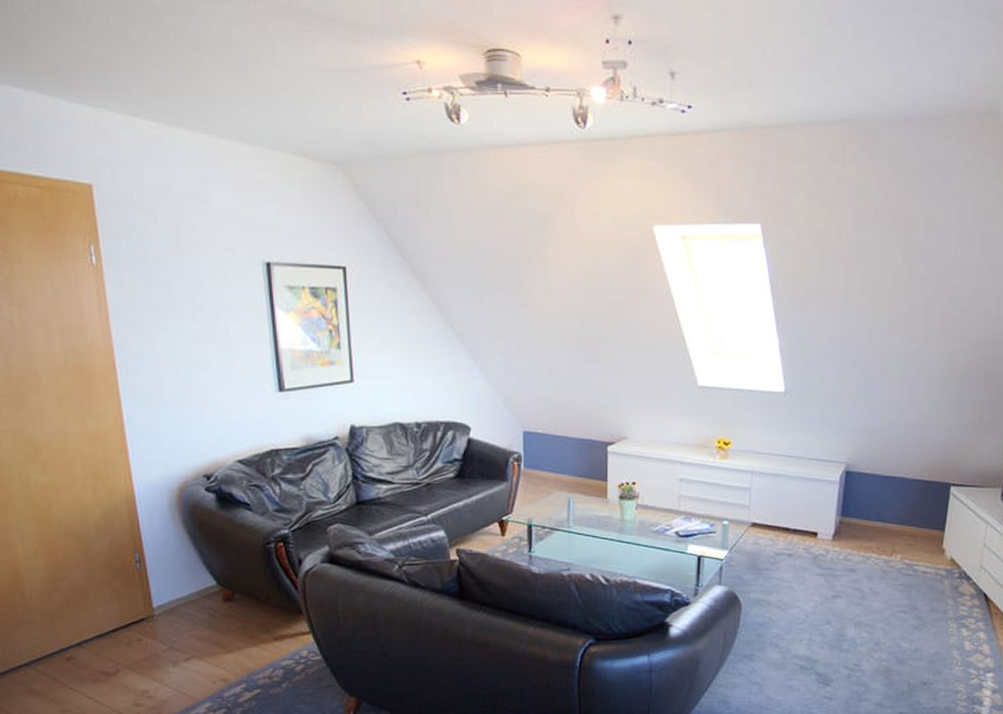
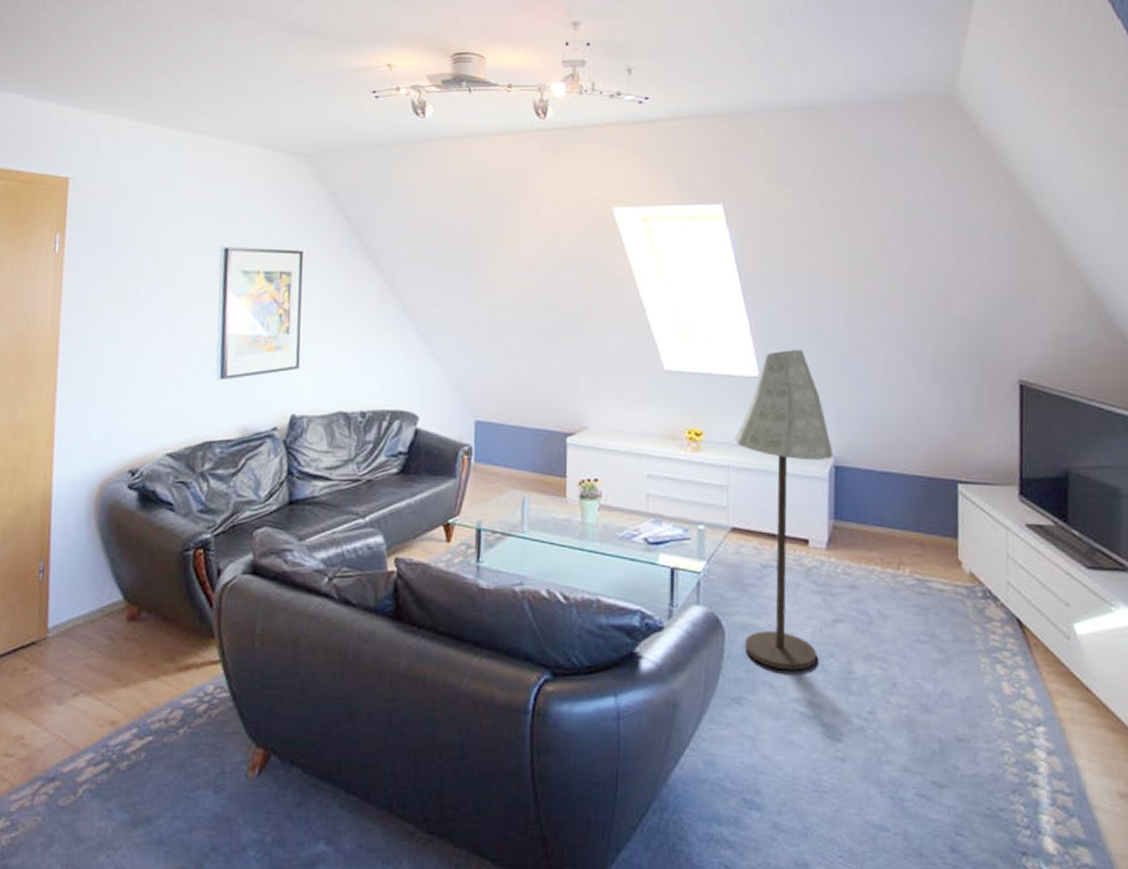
floor lamp: none [758,367,846,635] -> present [734,349,833,671]

